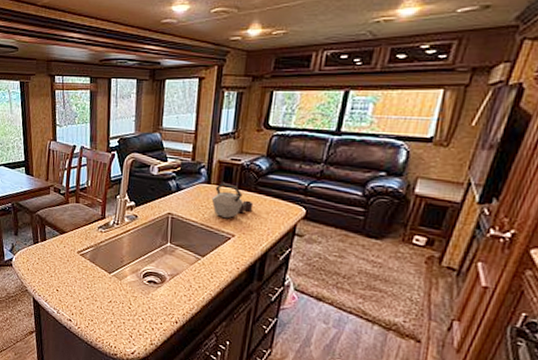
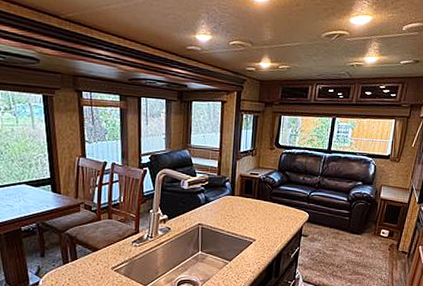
kettle: present [211,183,254,219] -> none [235,194,270,226]

